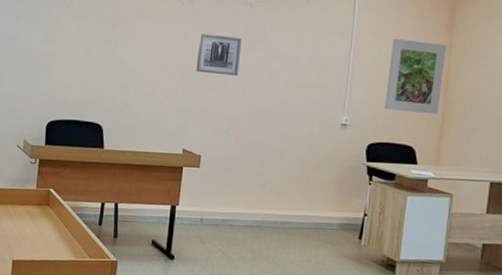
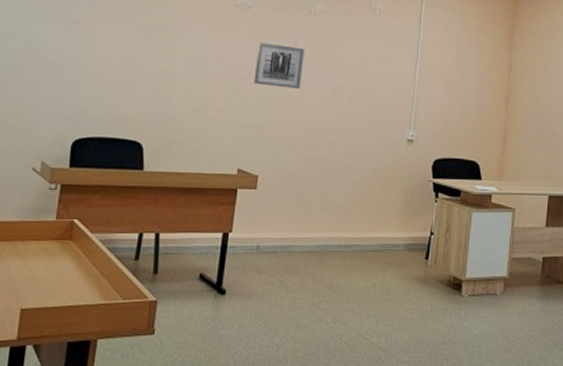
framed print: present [385,38,447,114] -> none [450,53,508,129]

